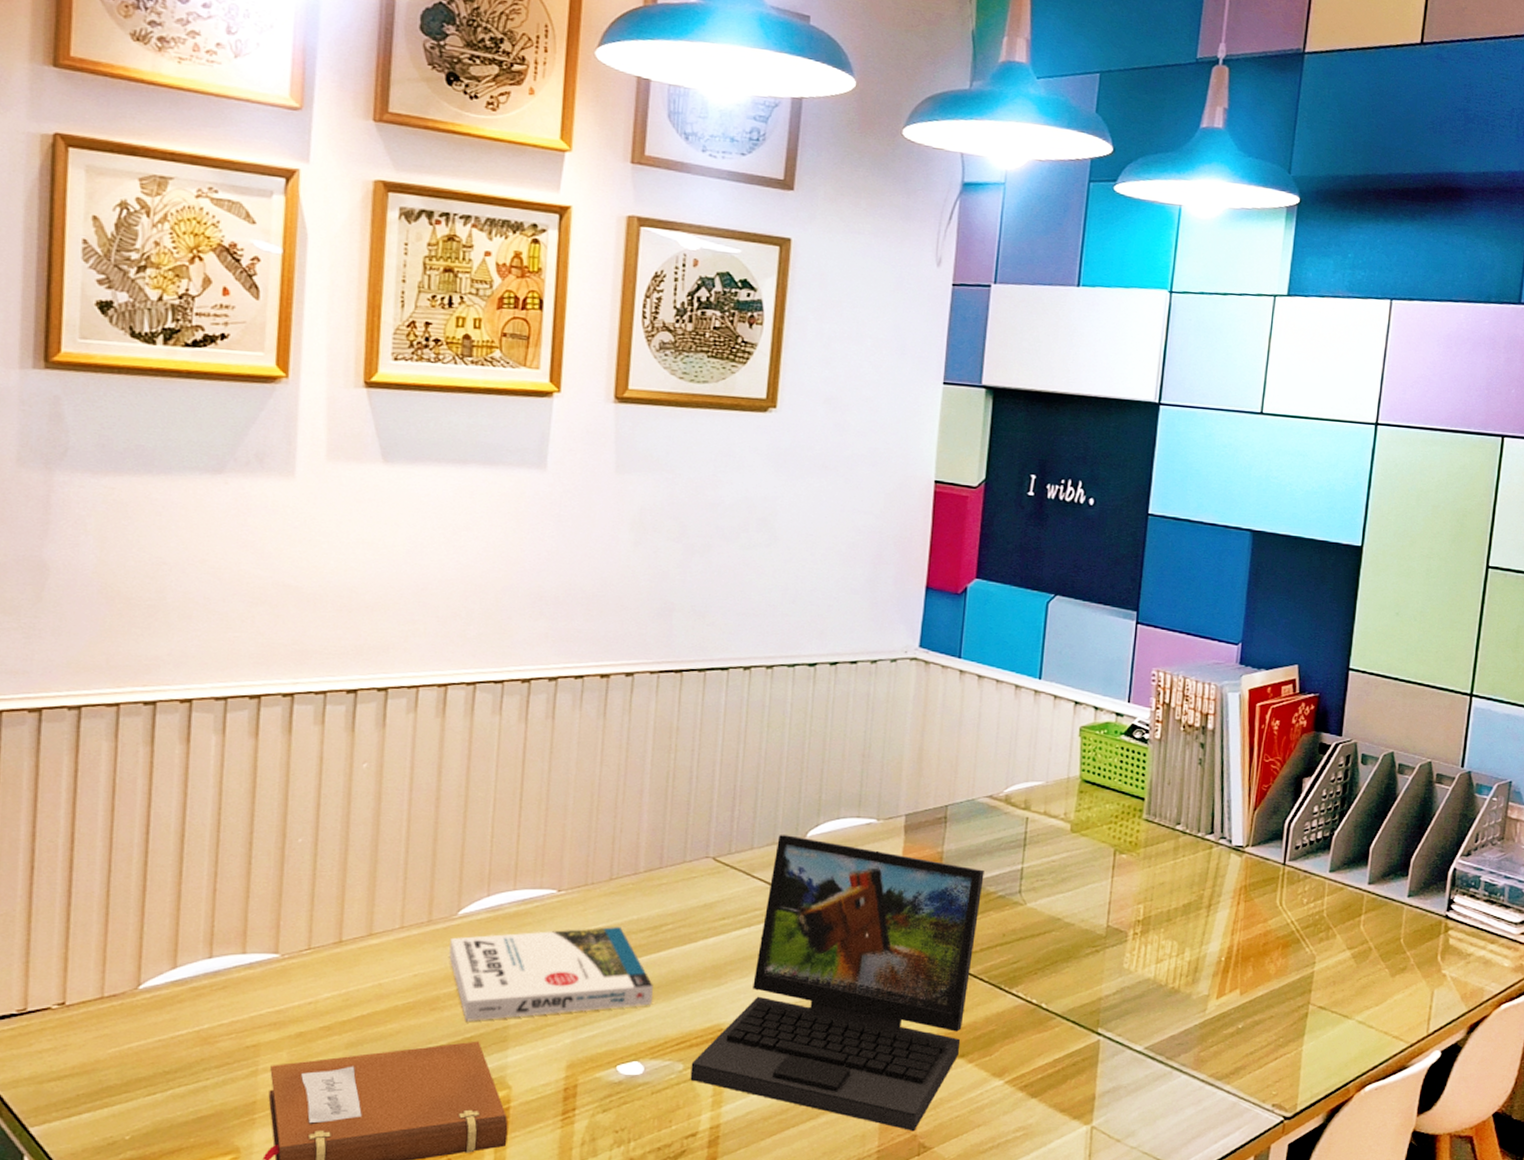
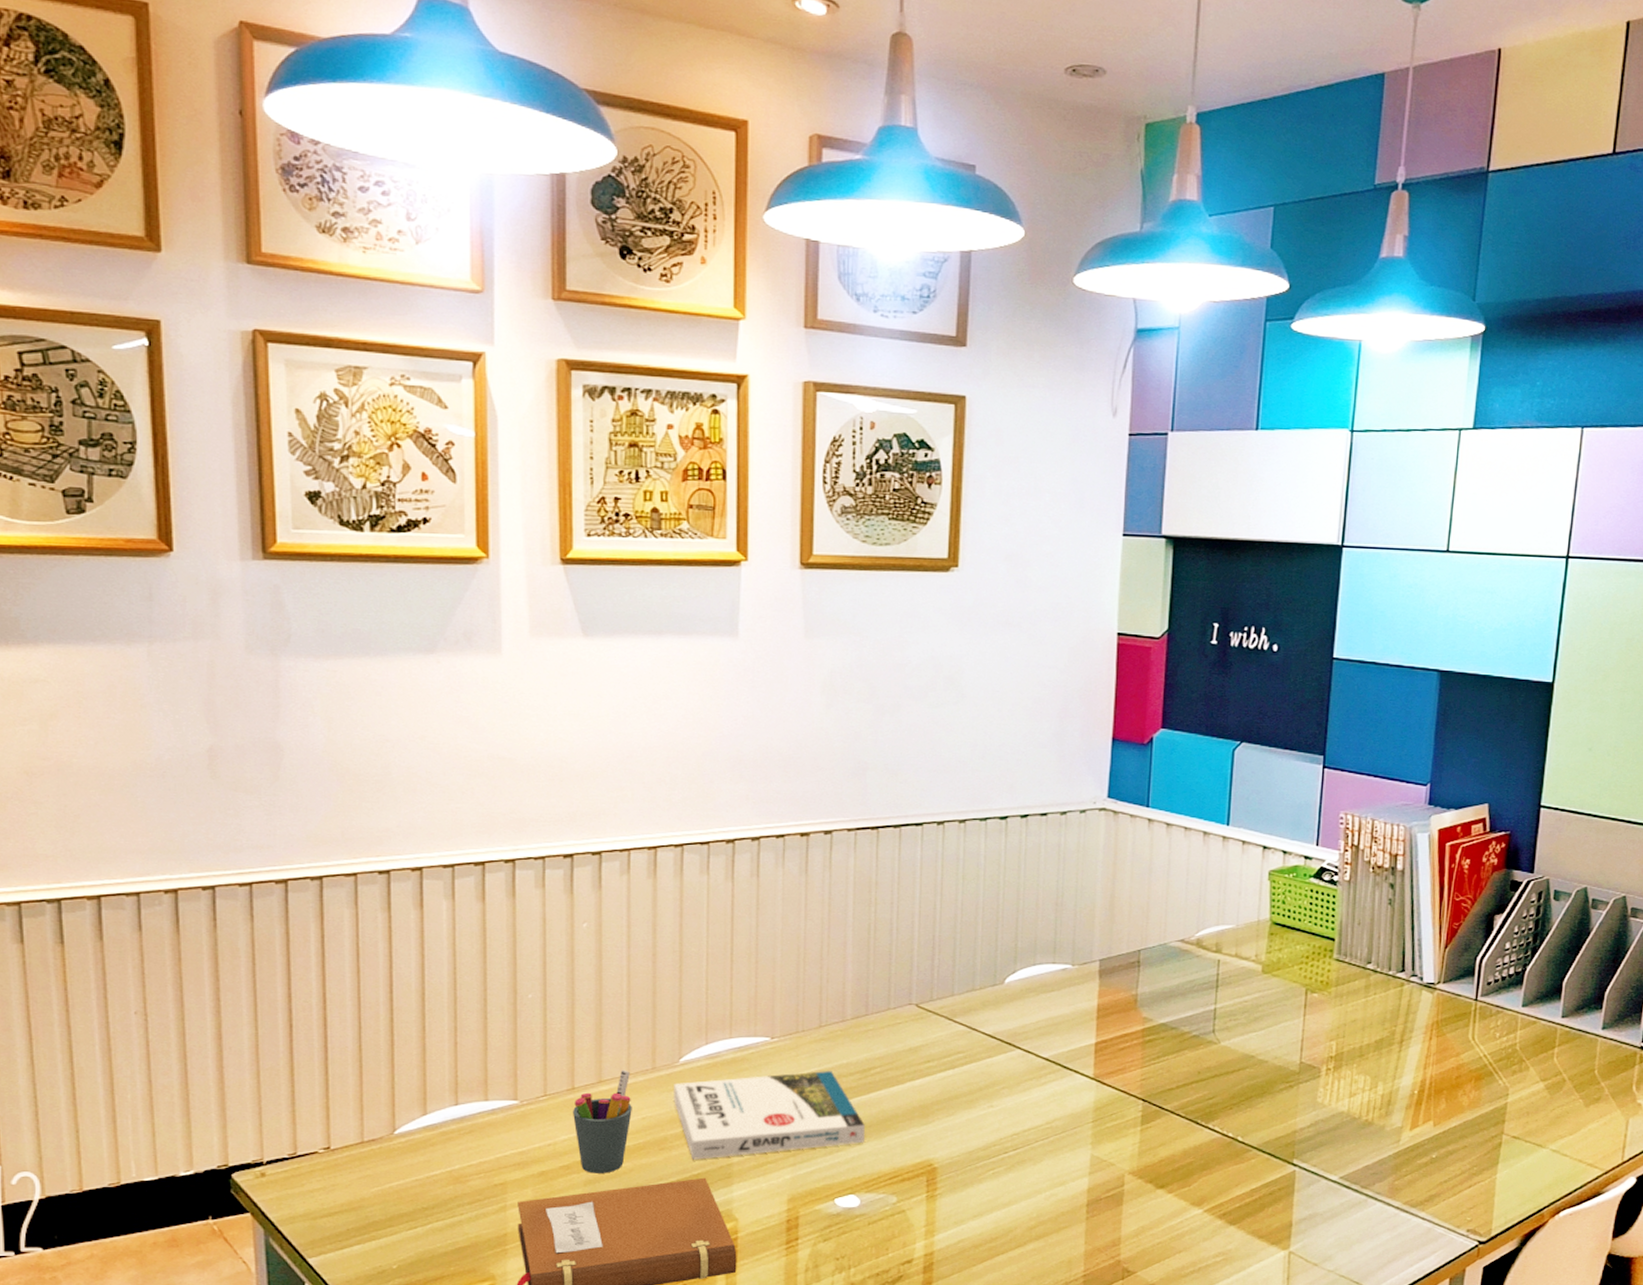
pen holder: none [337,922,404,1035] -> present [572,1069,632,1173]
laptop: present [690,835,984,1132] -> none [904,982,1178,1257]

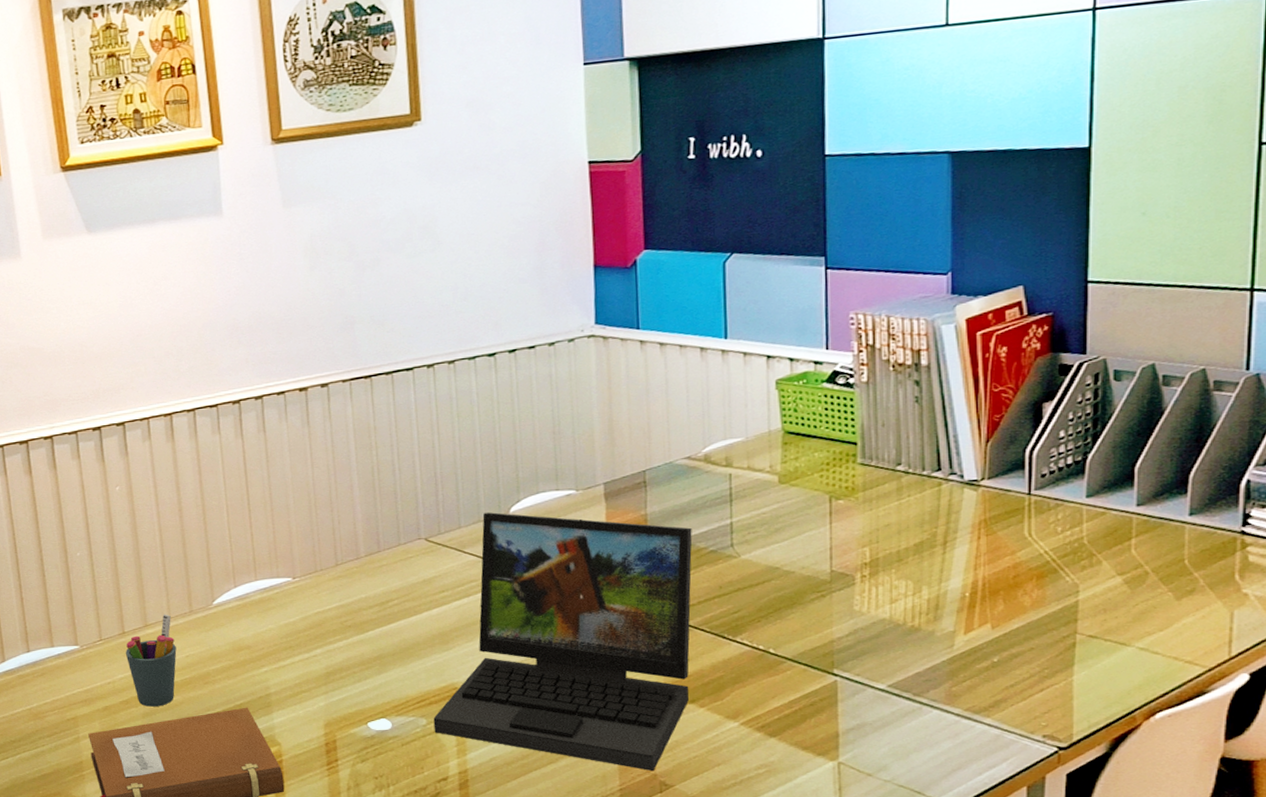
book: present [674,1071,865,1160] -> none [210,605,390,692]
laptop: none [904,982,1178,1257] -> present [433,512,692,772]

